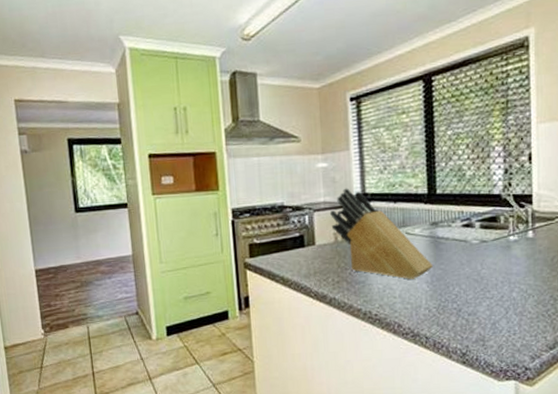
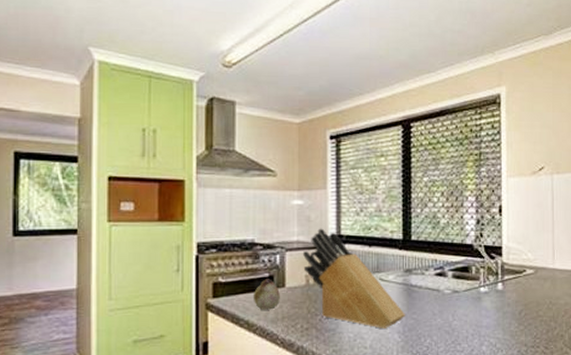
fruit: none [286,237,312,267] -> present [253,277,281,310]

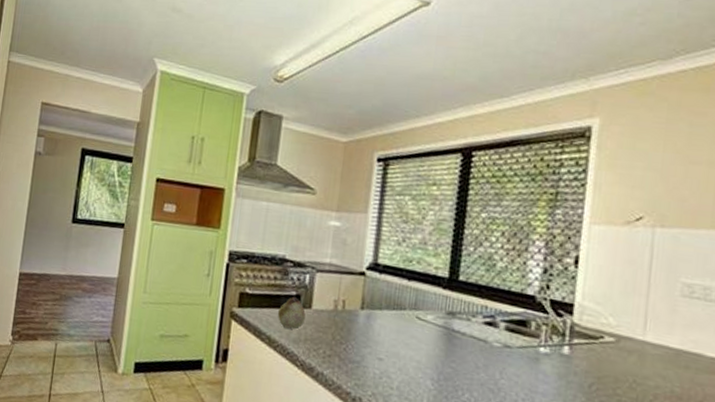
knife block: present [303,228,405,329] -> none [333,253,442,372]

